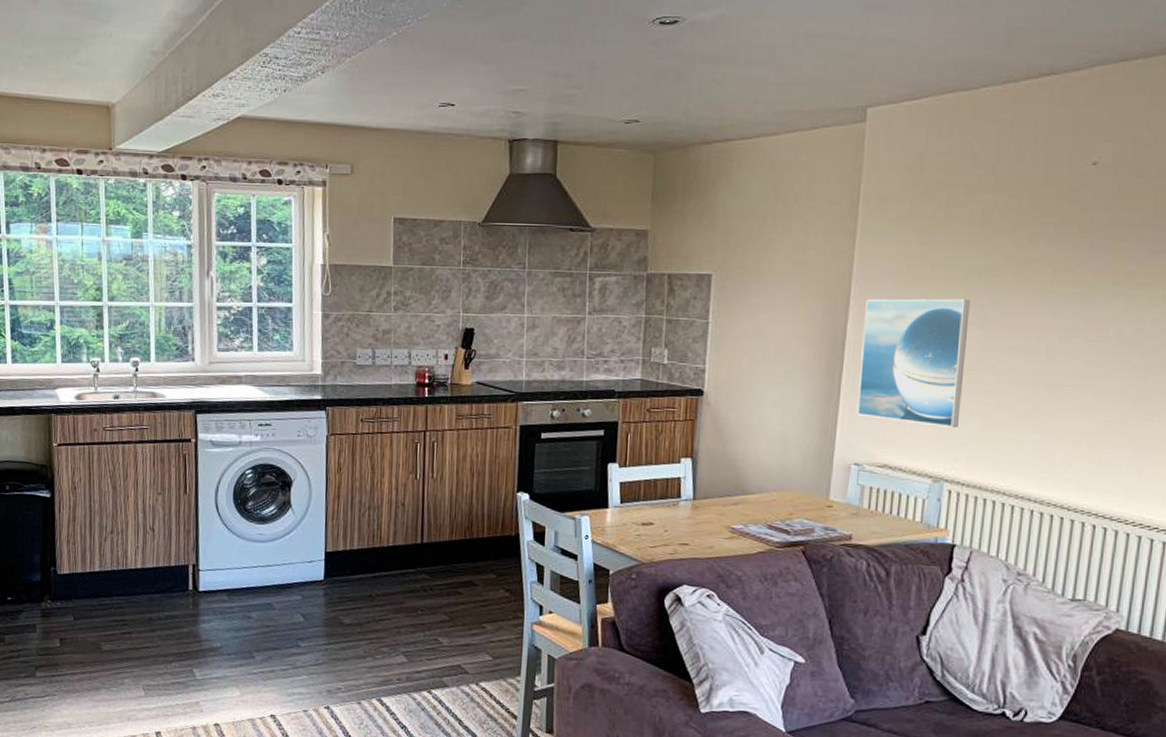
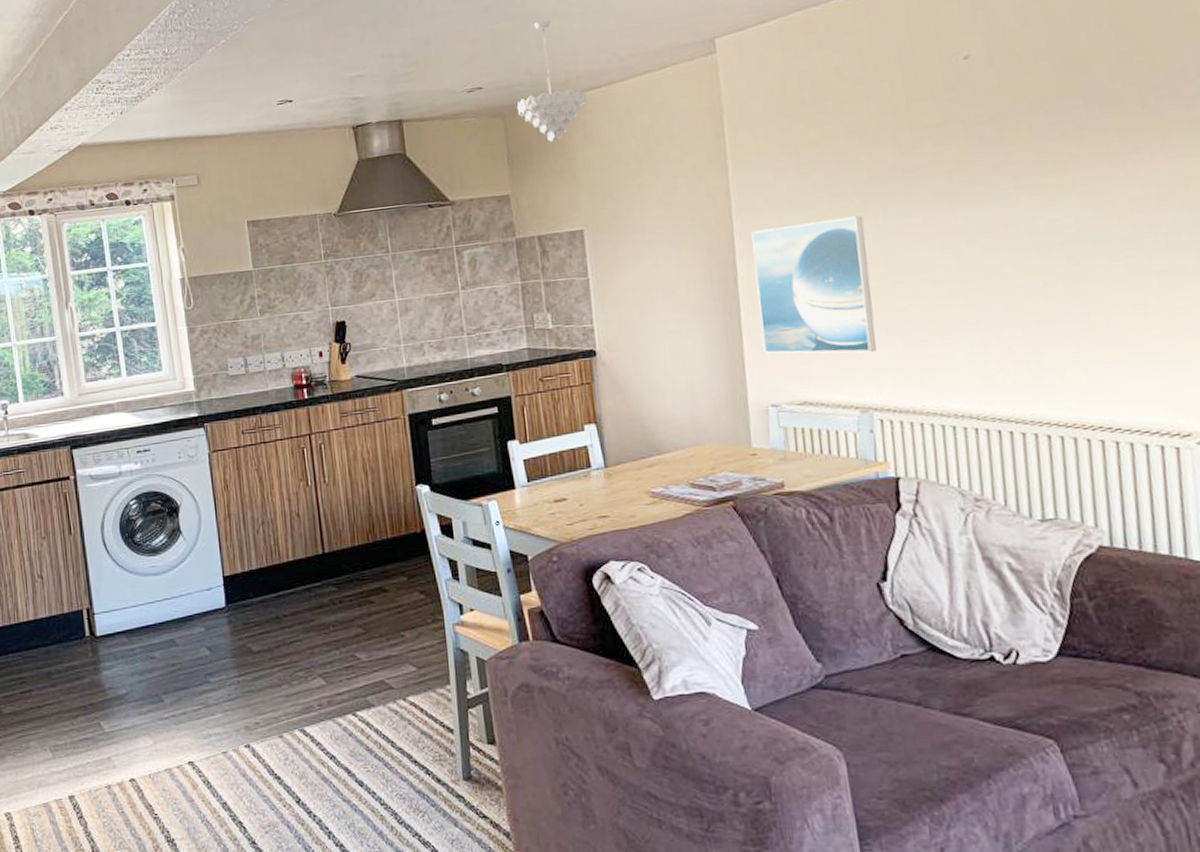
pendant light: none [669,63,736,186] -> present [516,20,587,143]

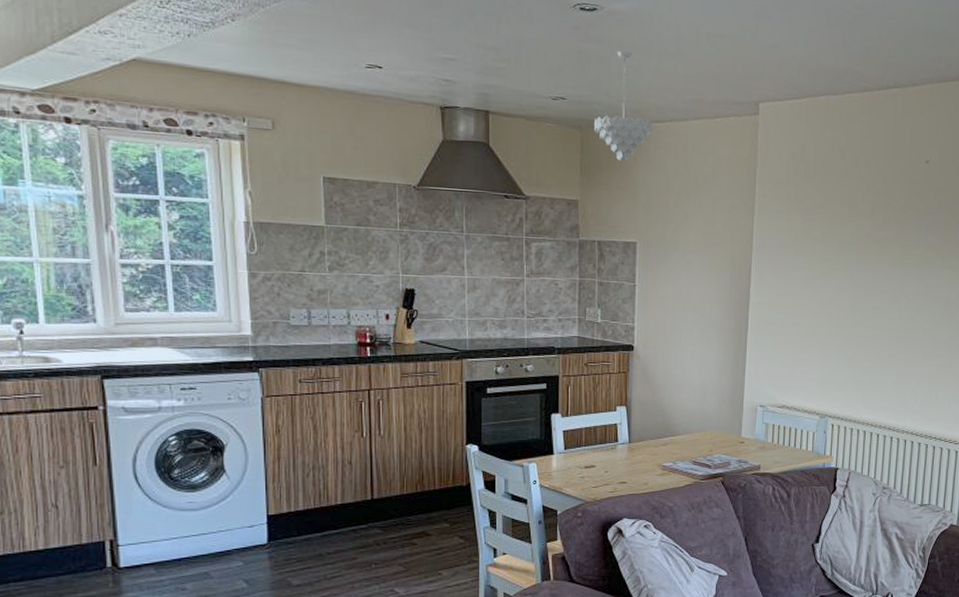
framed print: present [751,215,877,354] -> none [760,266,843,373]

